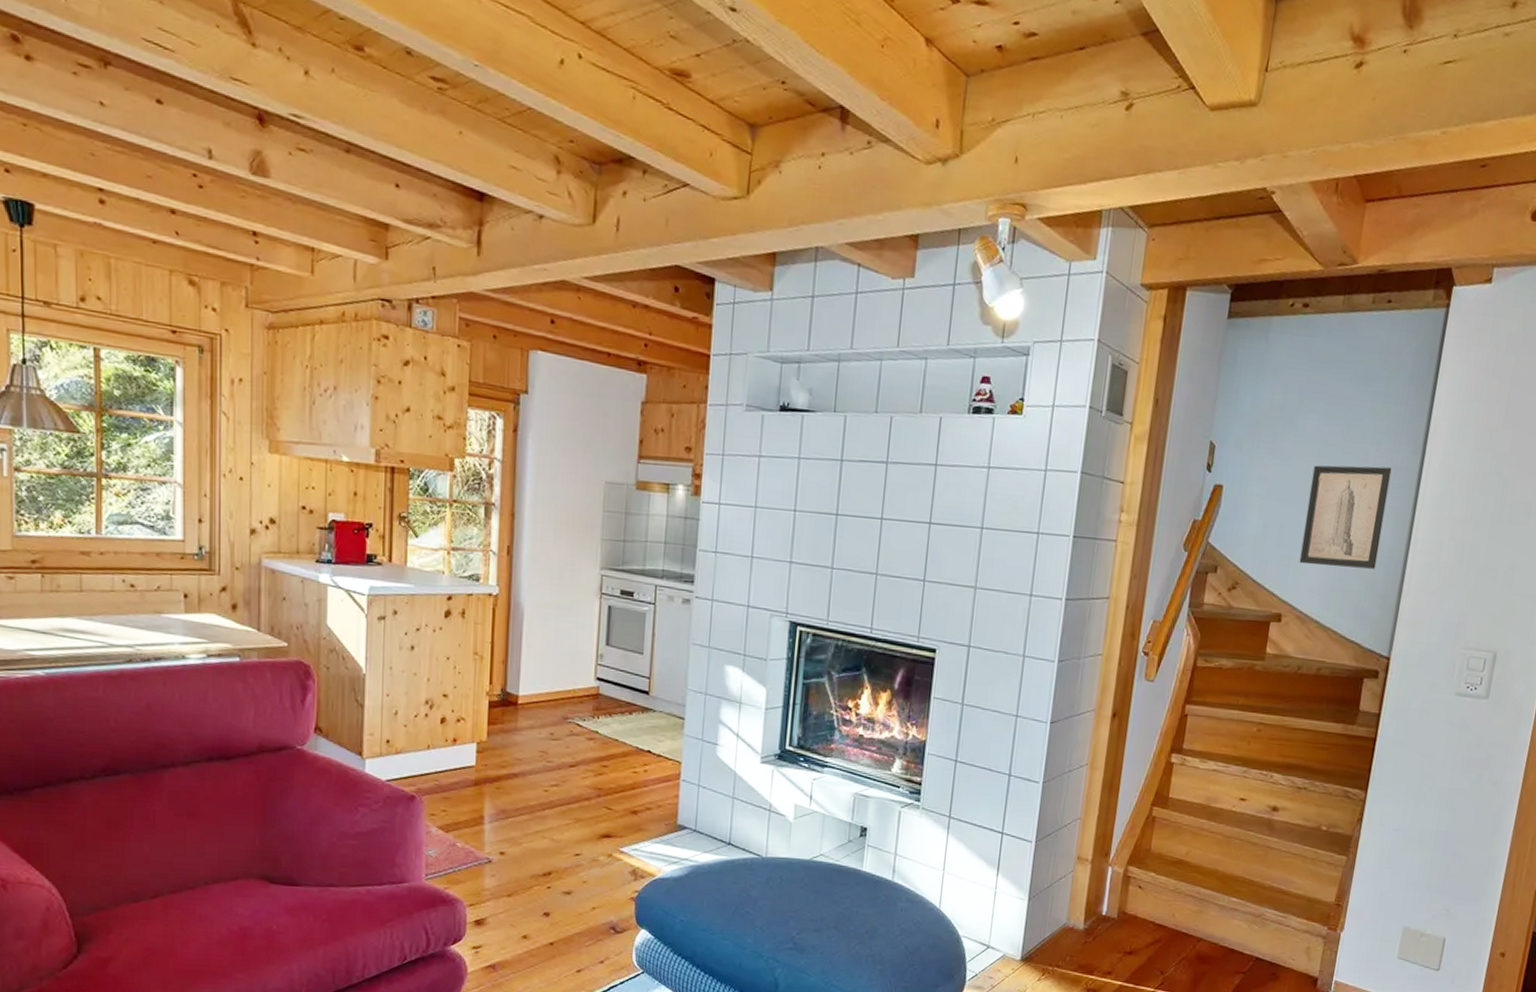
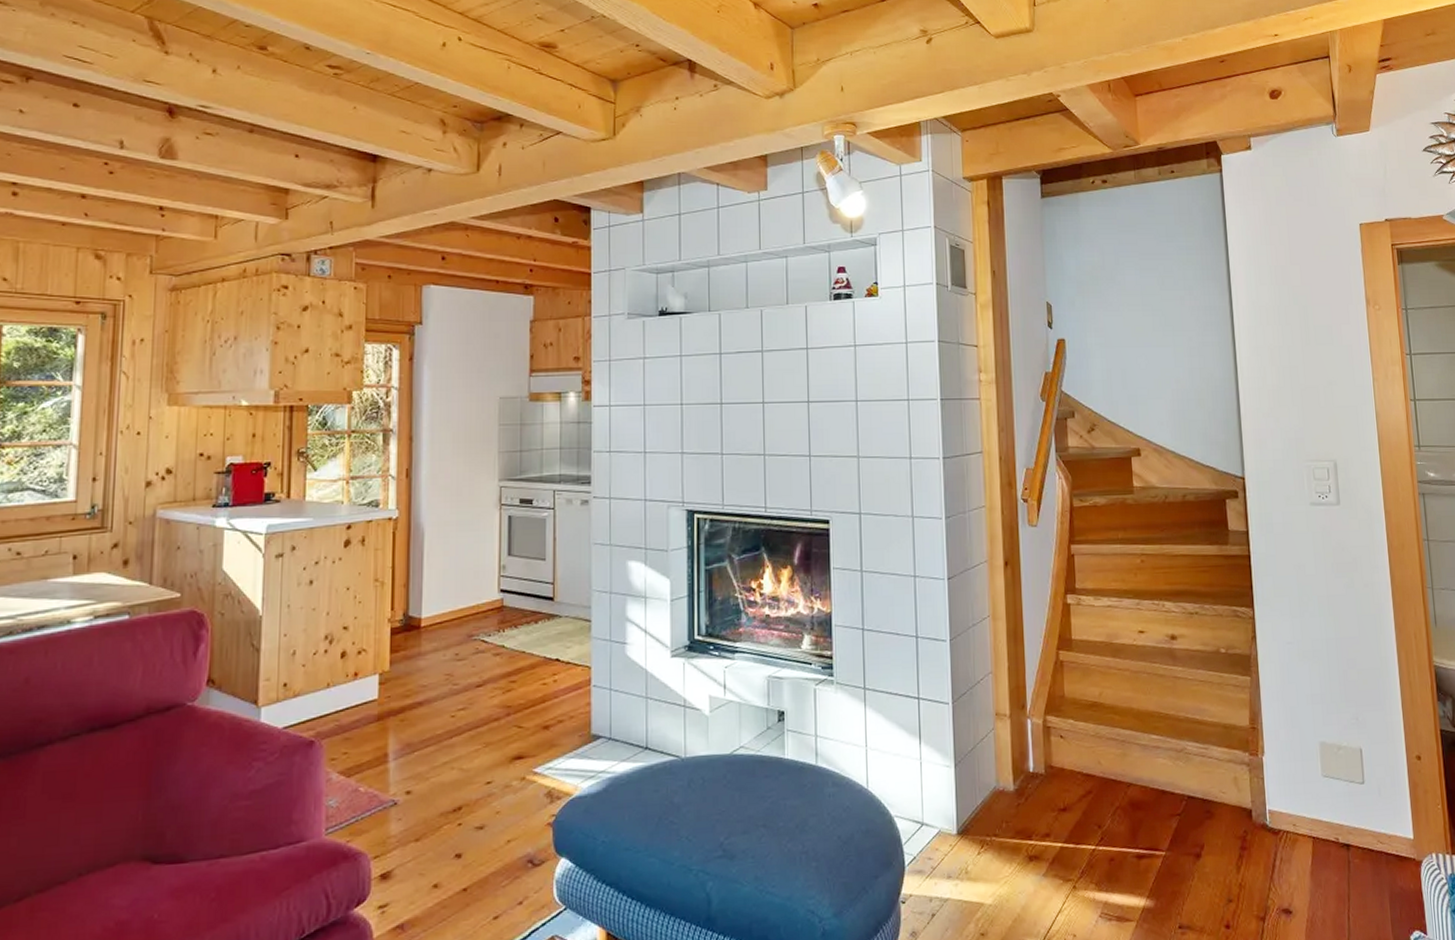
wall art: present [1299,465,1392,569] -> none [1140,308,1213,401]

